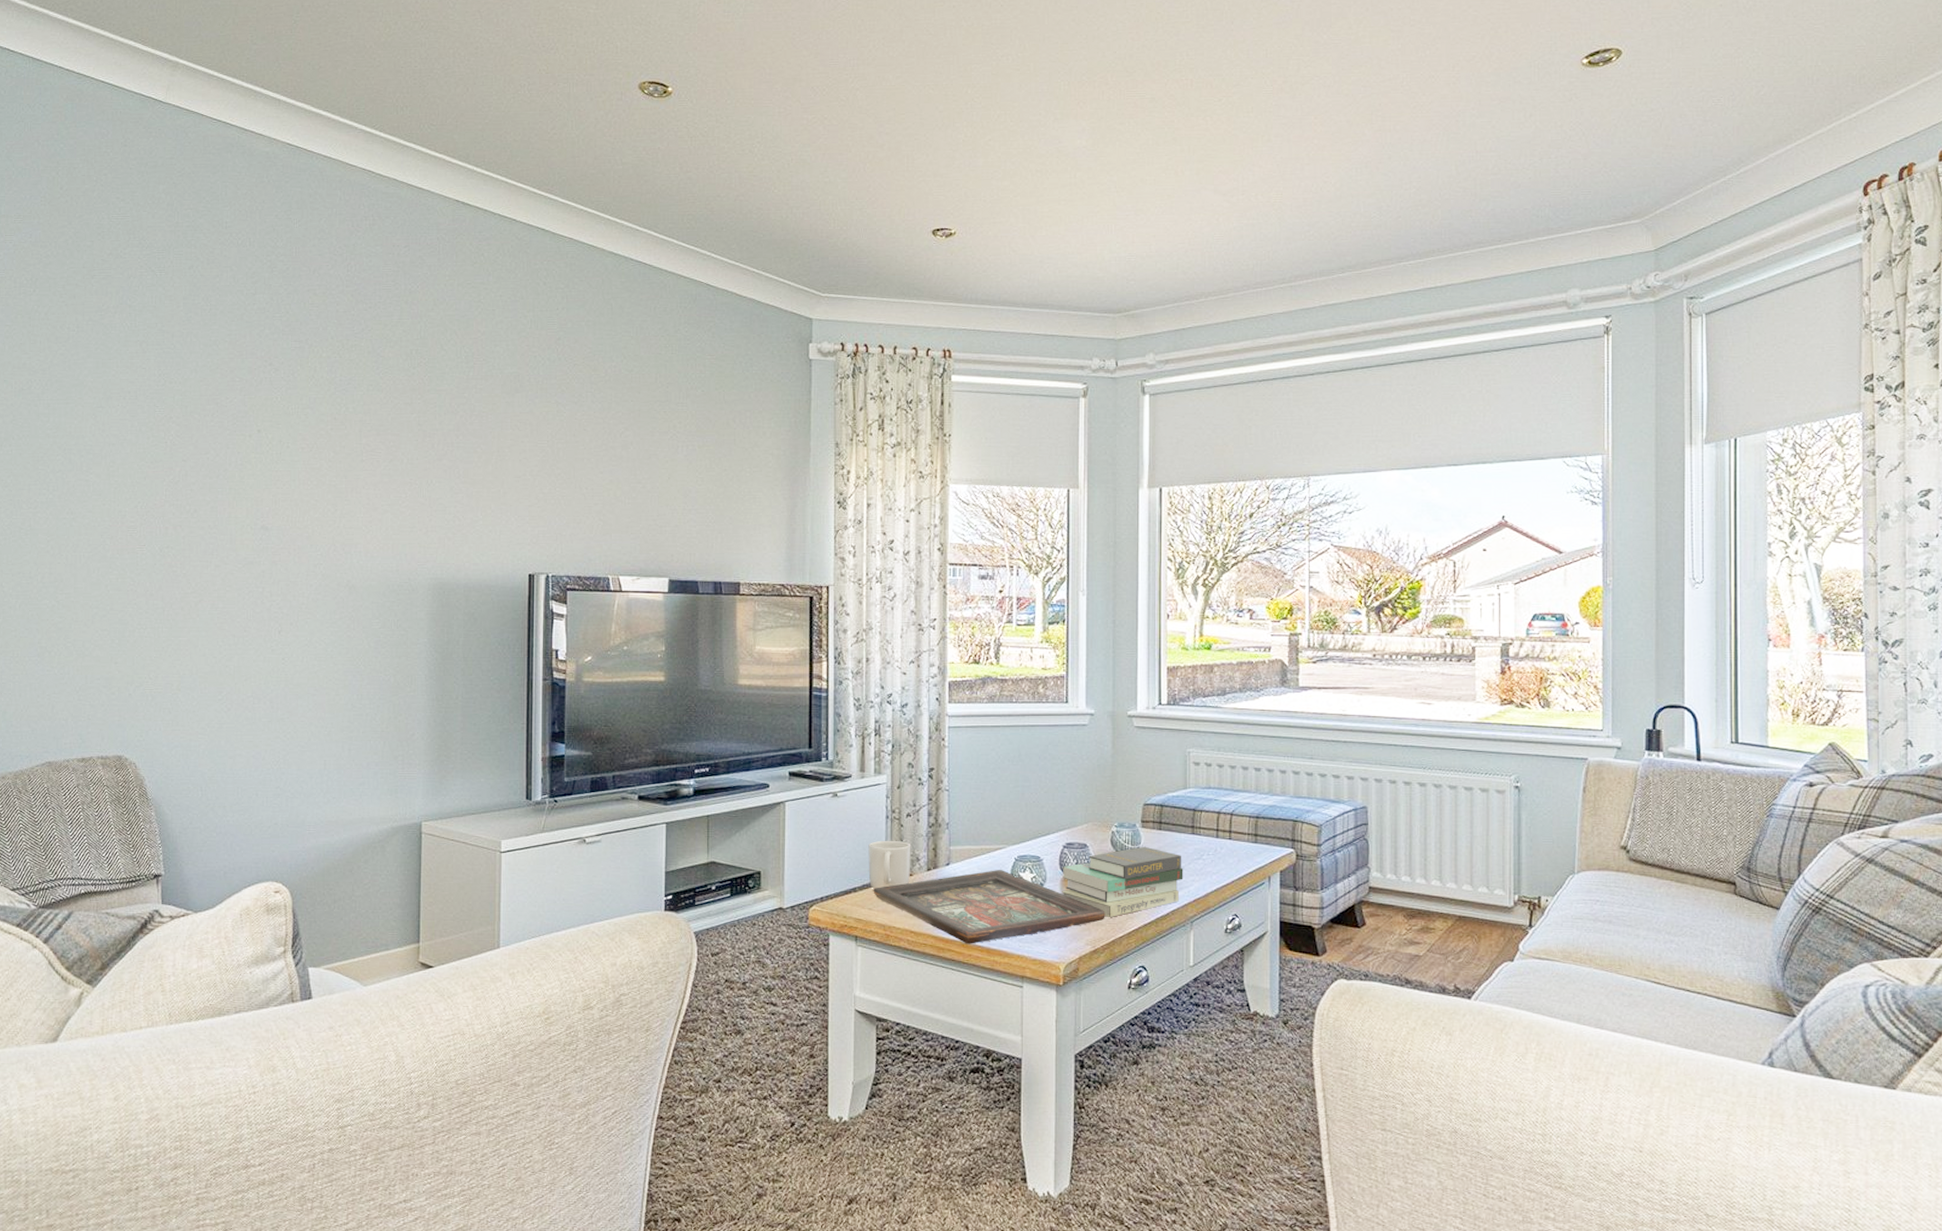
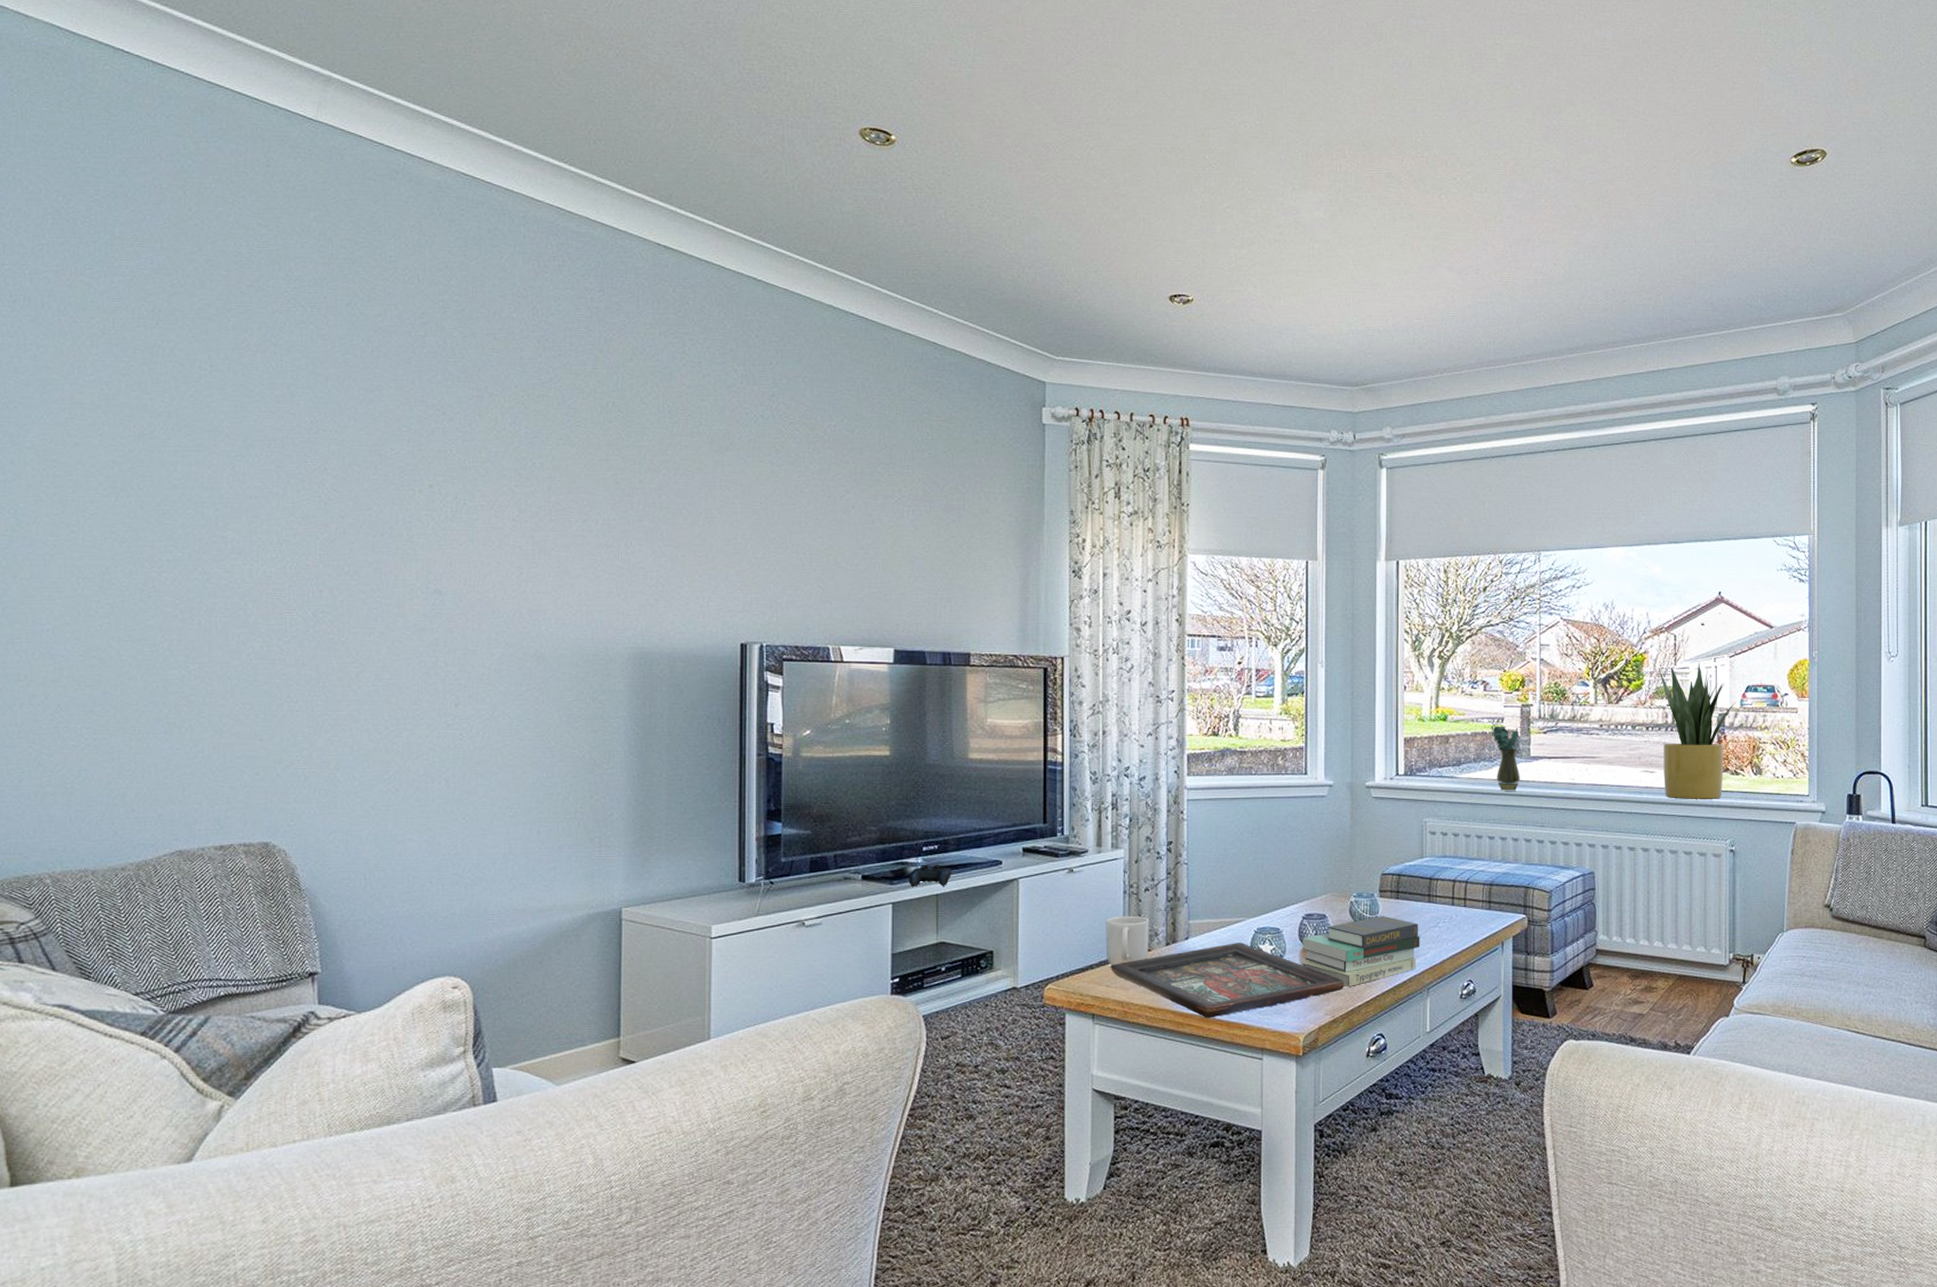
control: none [681,786,721,807] -> present [909,864,951,886]
vase: none [1257,651,1288,722] -> present [1491,722,1520,791]
planter: none [1437,589,1522,733] -> present [1659,662,1736,799]

